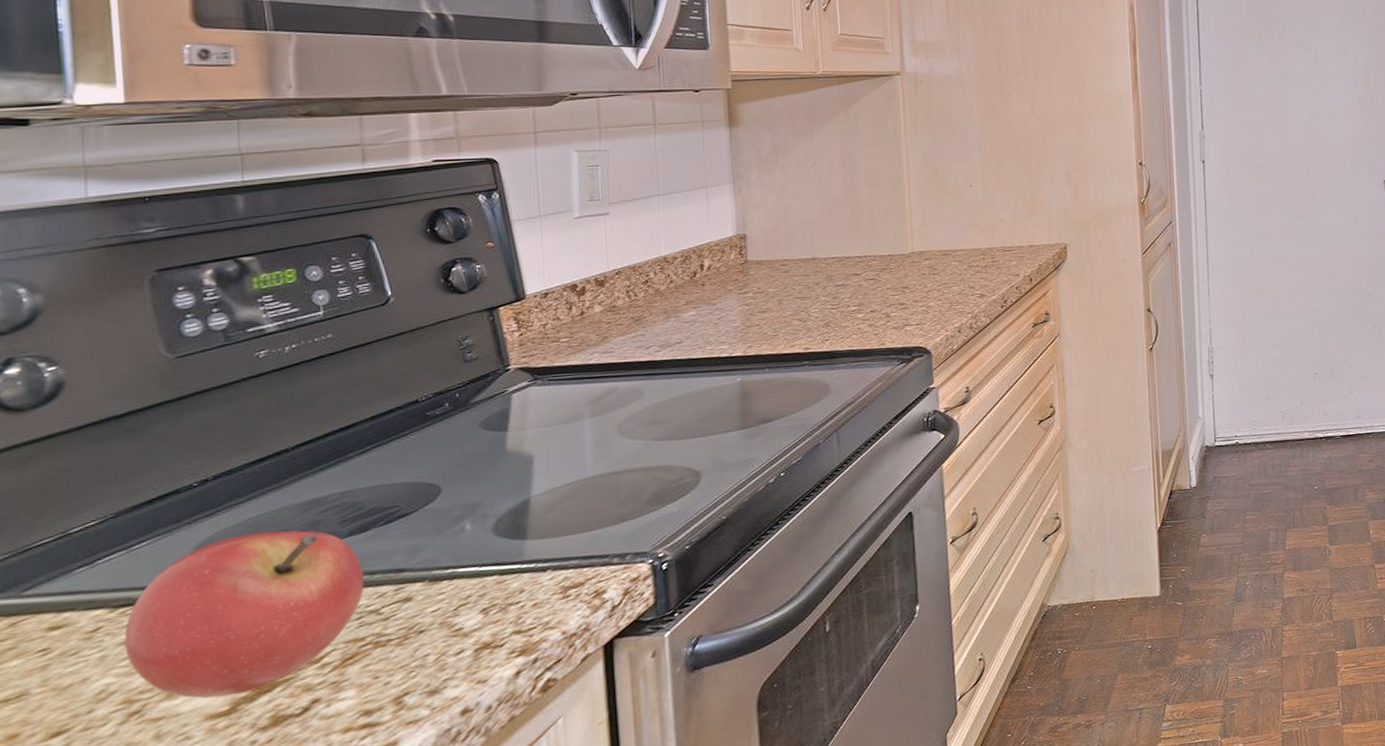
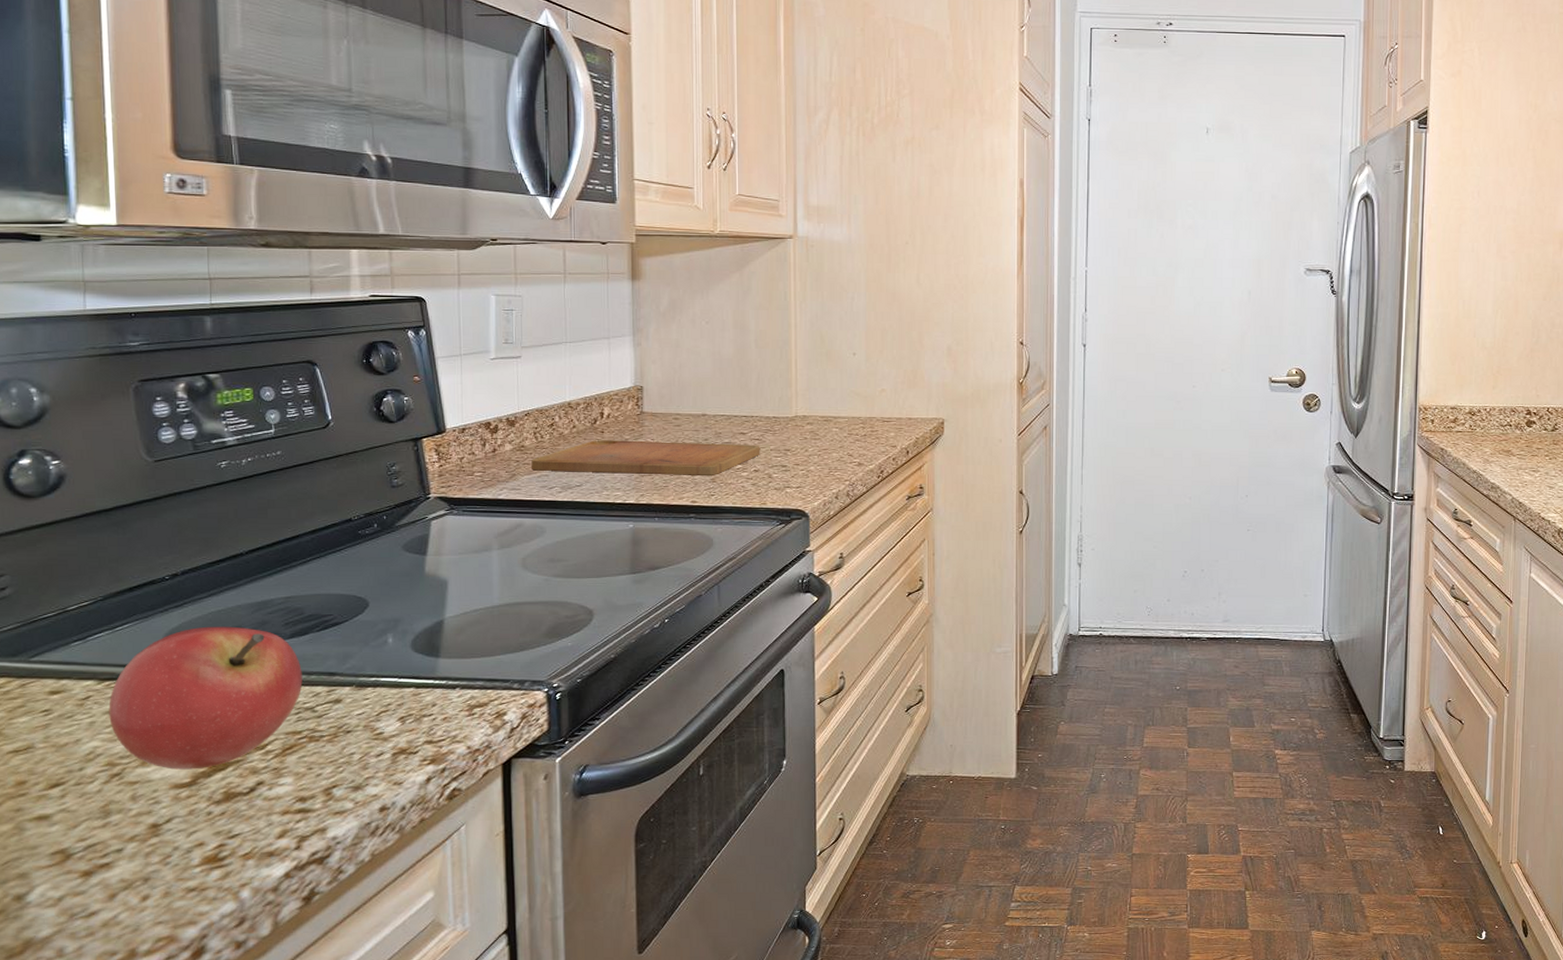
cutting board: none [625,285,877,331] -> present [531,440,761,477]

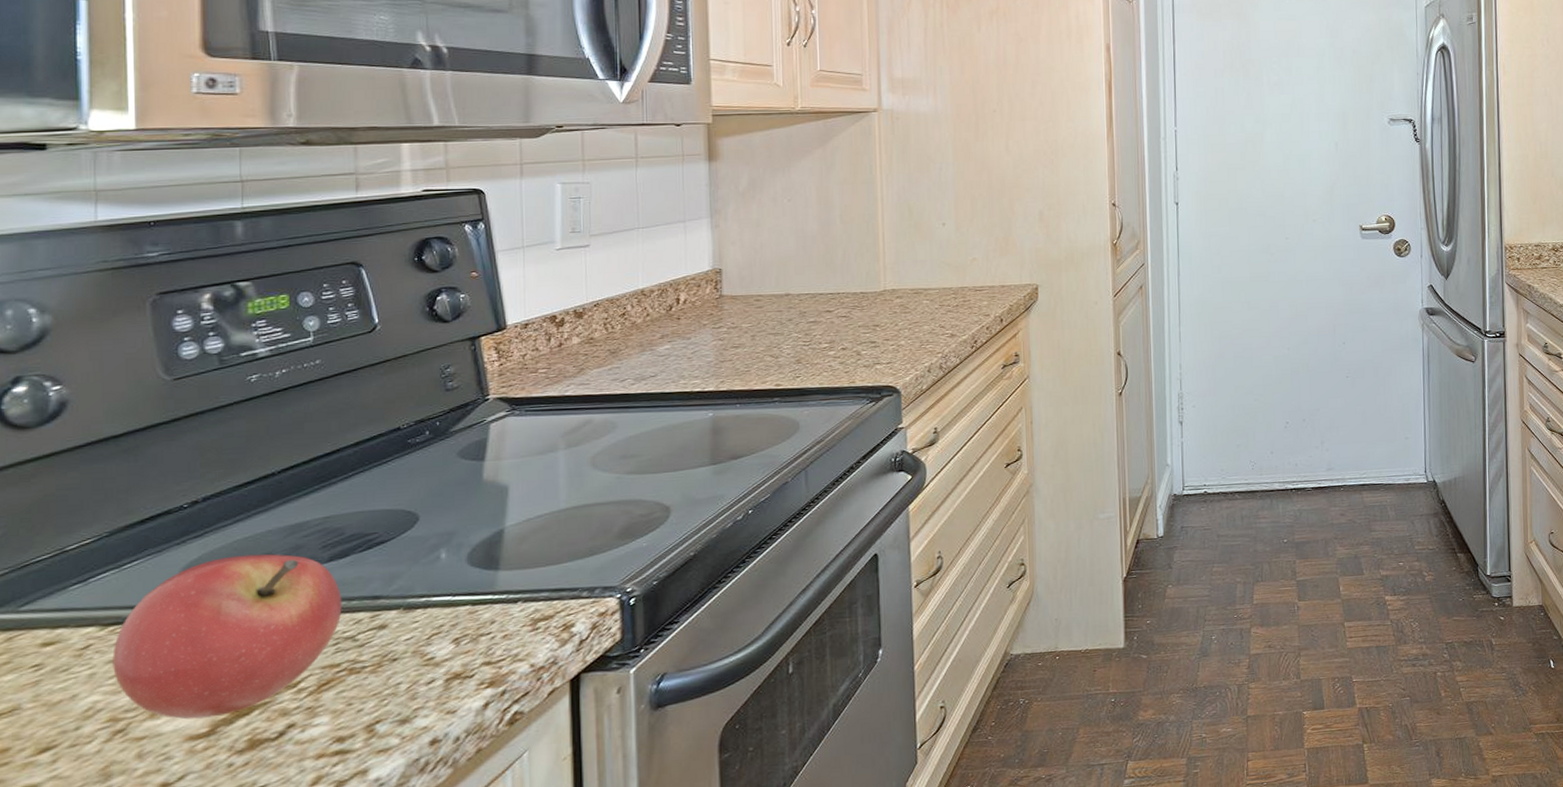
cutting board: present [531,440,761,477] -> none [601,322,848,363]

